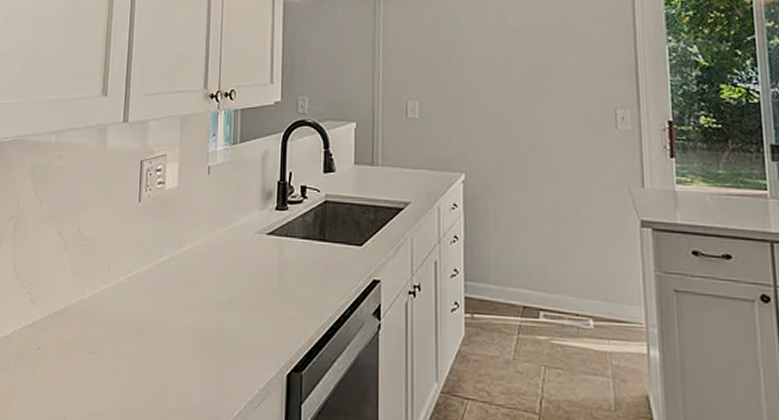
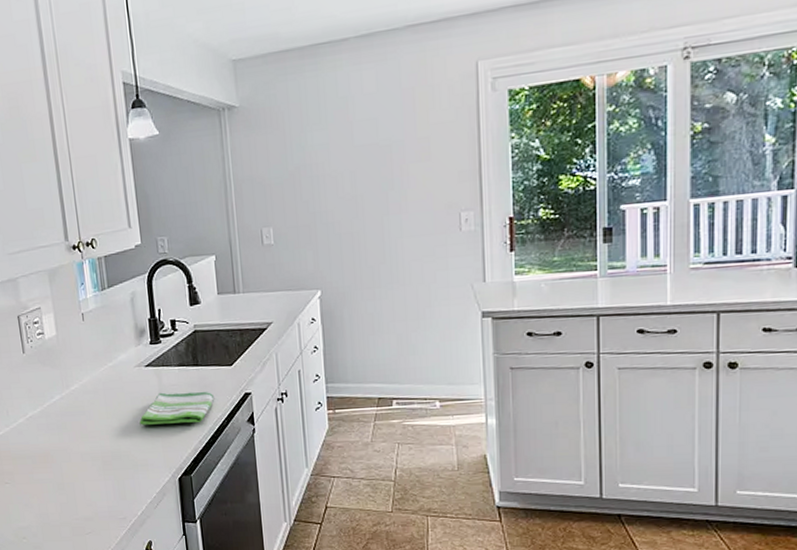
dish towel: none [252,266,339,309] -> present [139,391,215,425]

